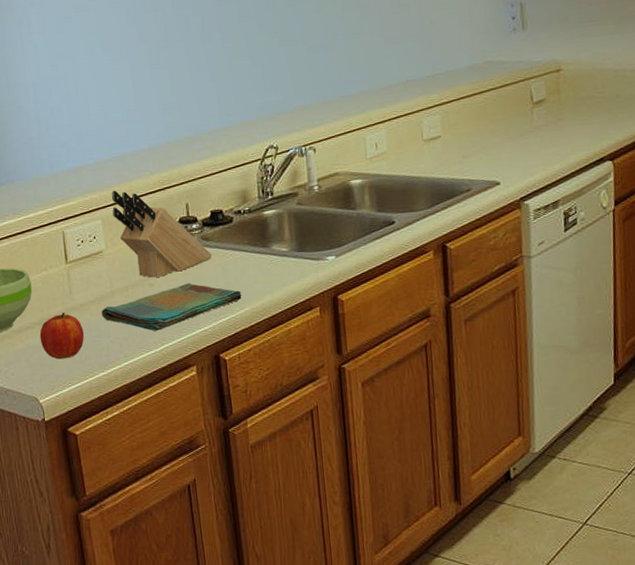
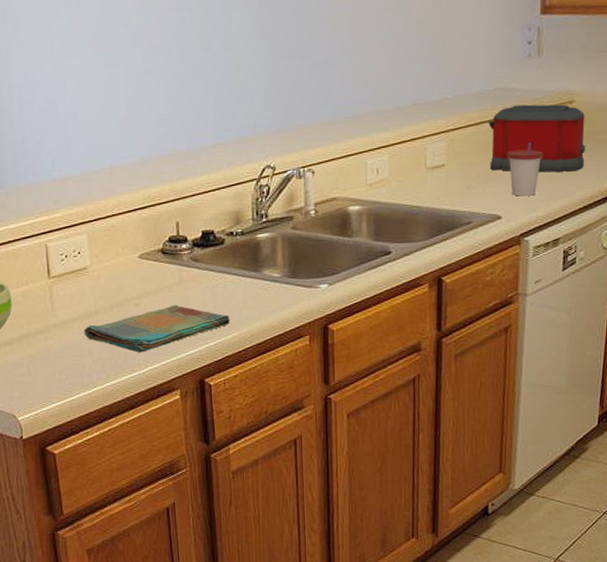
fruit: present [39,313,84,360] -> none [19,330,65,377]
knife block: present [112,190,212,278] -> none [98,204,202,297]
toaster: none [480,73,577,140] -> present [488,104,586,172]
cup: none [501,111,536,162] -> present [508,143,543,196]

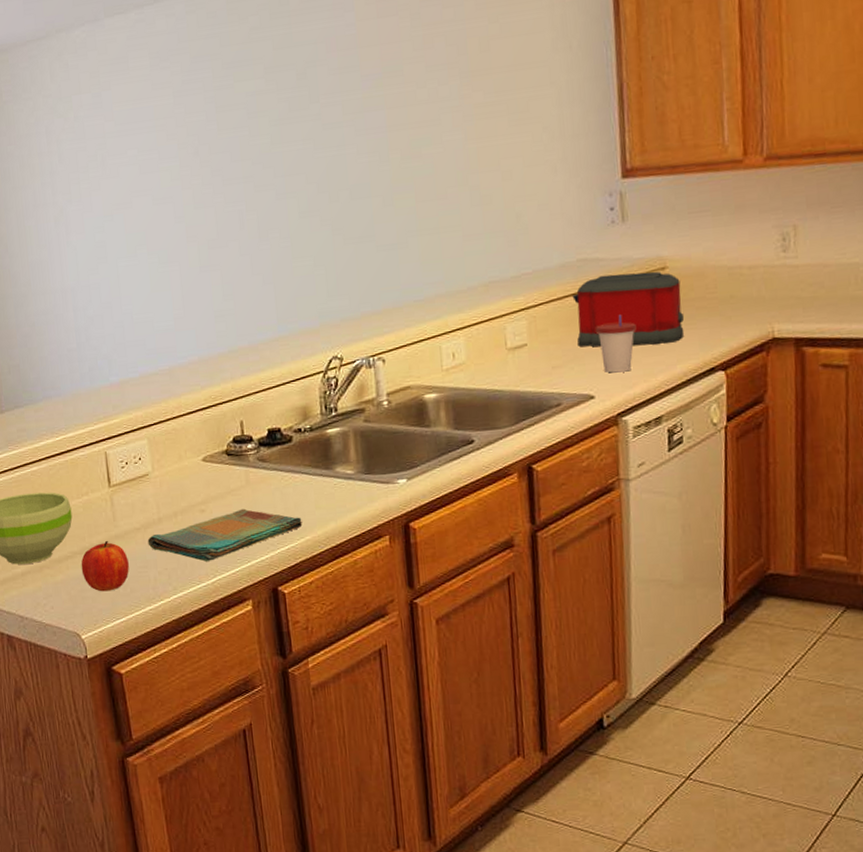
fruit: none [19,330,65,377] -> present [81,541,129,592]

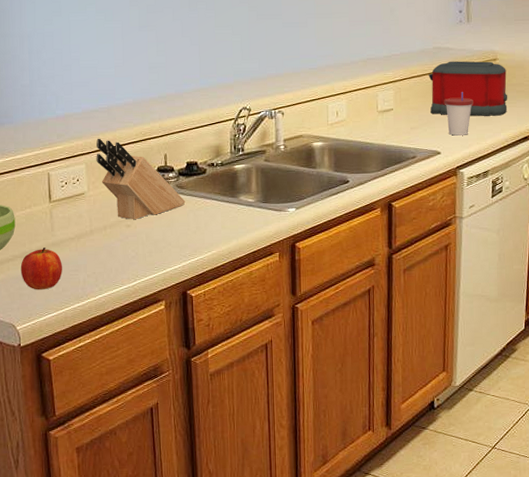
dish towel: present [147,508,302,562] -> none [80,225,210,268]
knife block: none [158,406,270,503] -> present [96,138,186,219]

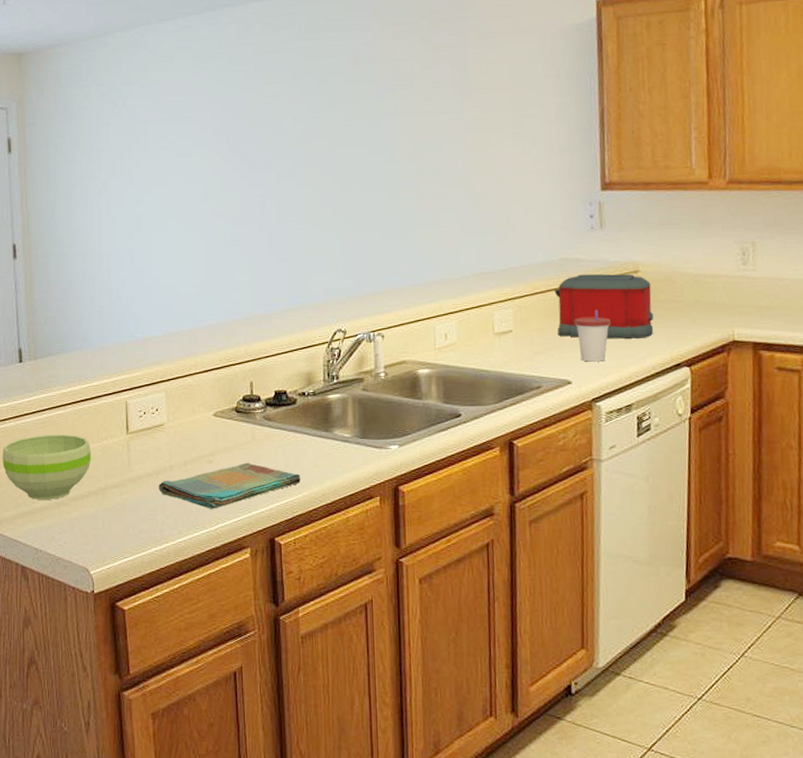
fruit: present [20,248,62,290] -> none [95,484,139,531]
dish towel: none [80,225,210,268] -> present [158,462,301,509]
knife block: present [96,138,186,219] -> none [176,364,274,454]

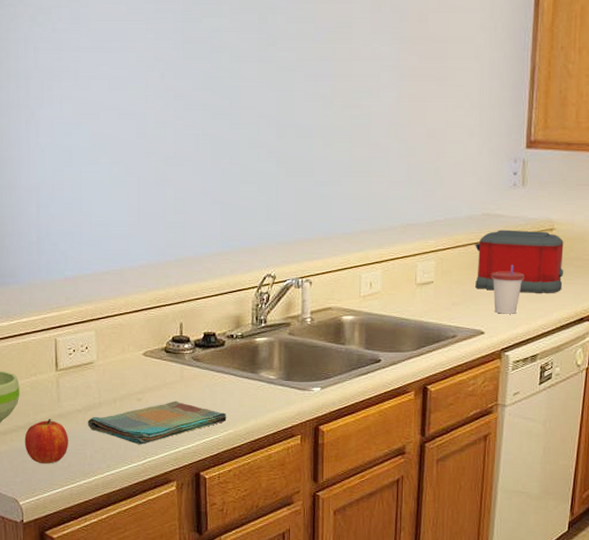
fruit: none [95,484,139,531] -> present [24,419,68,464]

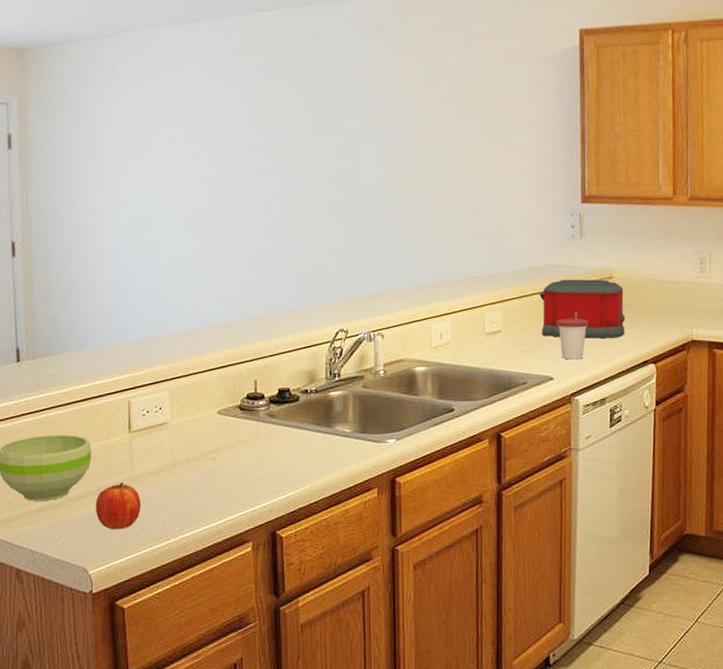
dish towel: present [87,401,227,445] -> none [160,458,303,505]

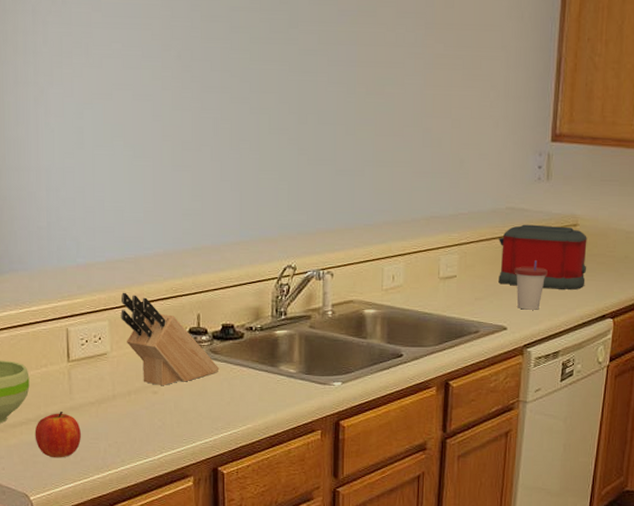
knife block: none [181,362,277,451] -> present [121,292,220,385]

